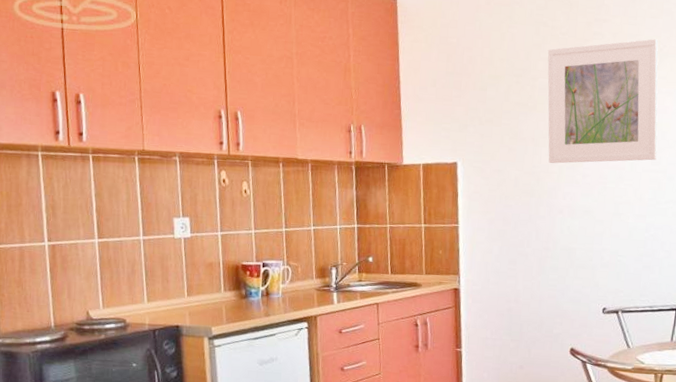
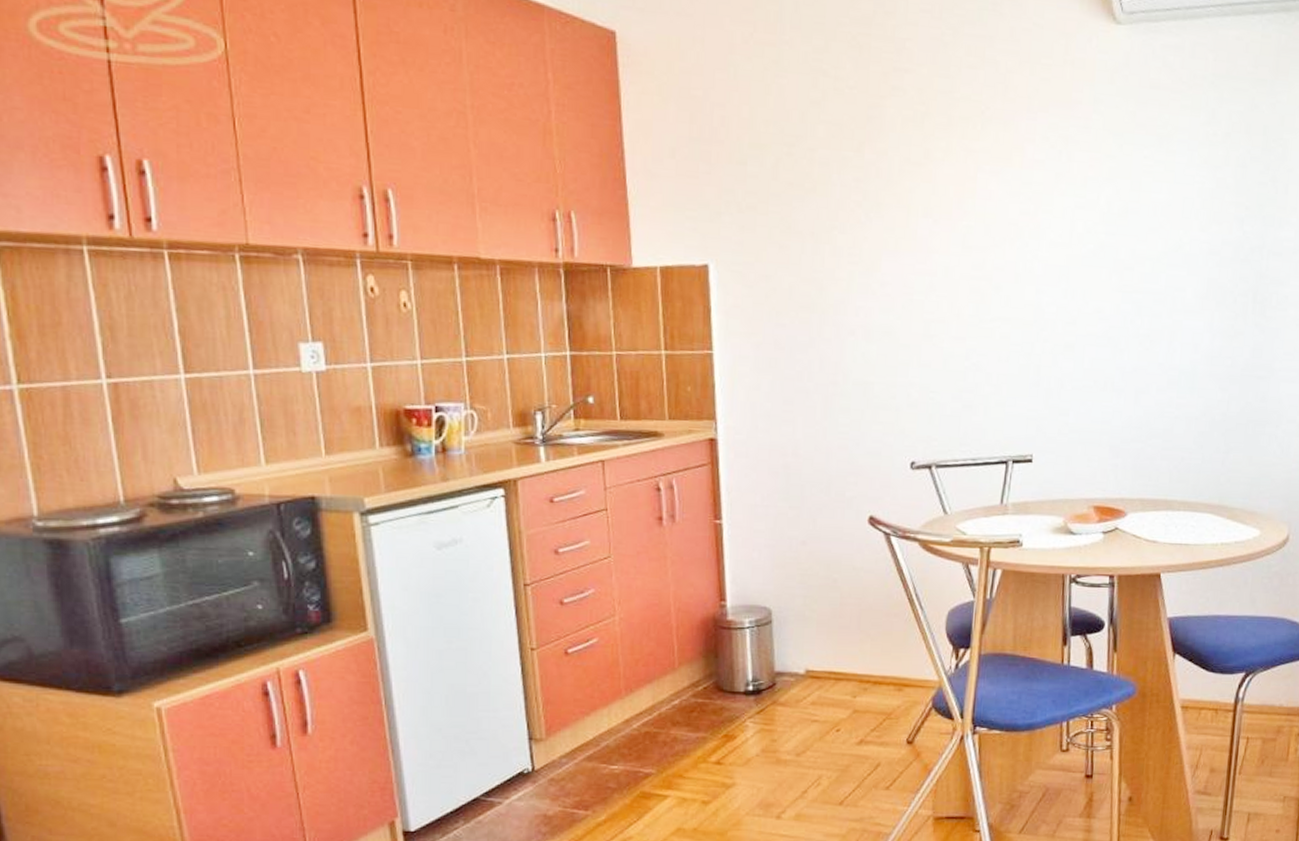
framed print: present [547,39,658,164] -> none [829,97,980,267]

